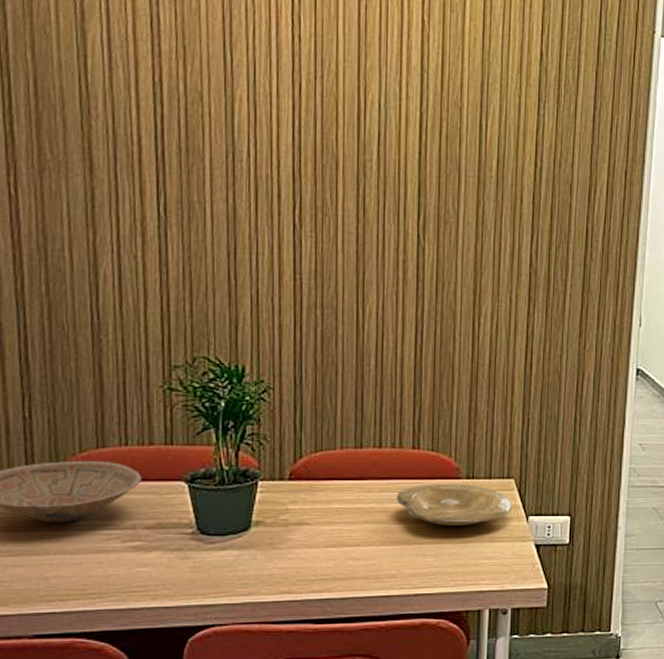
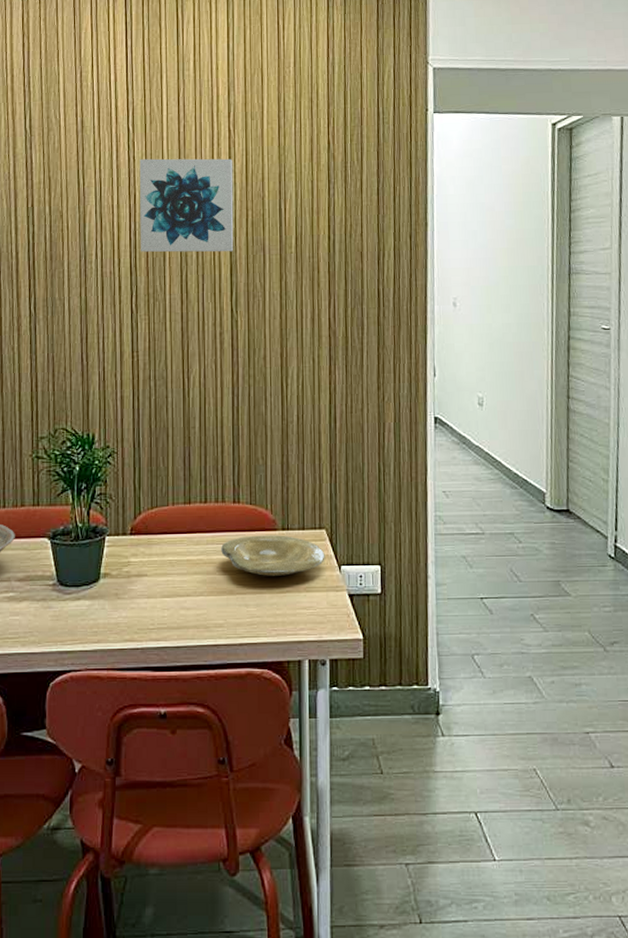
wall art: none [305,40,426,168] -> present [139,158,234,253]

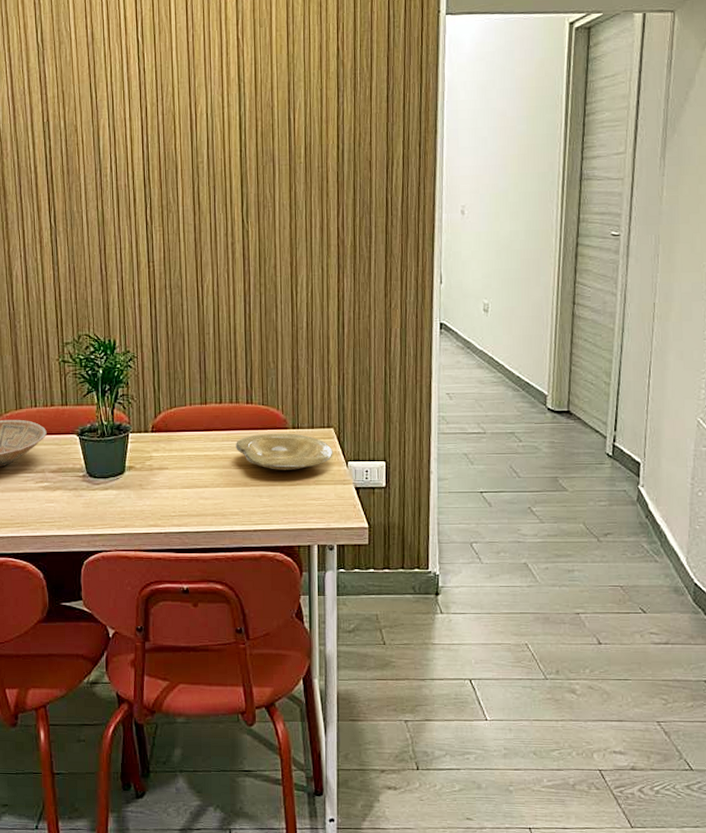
wall art: present [139,158,234,253] -> none [149,68,243,165]

